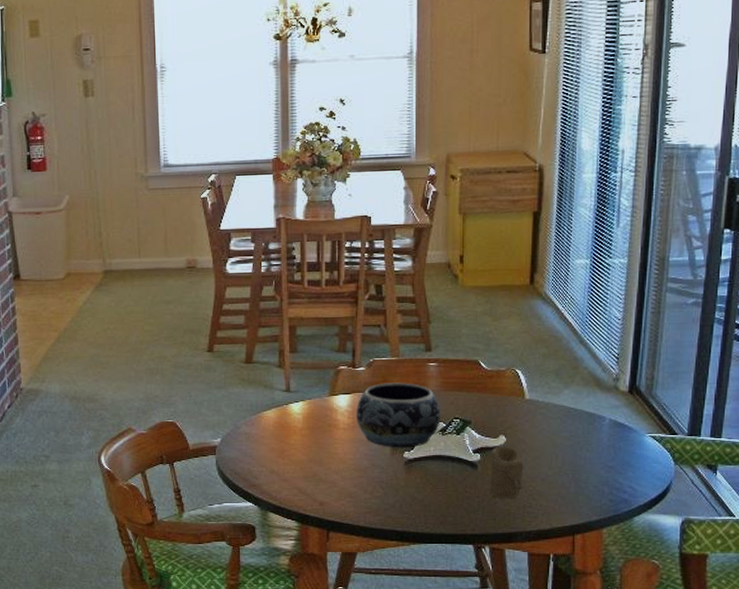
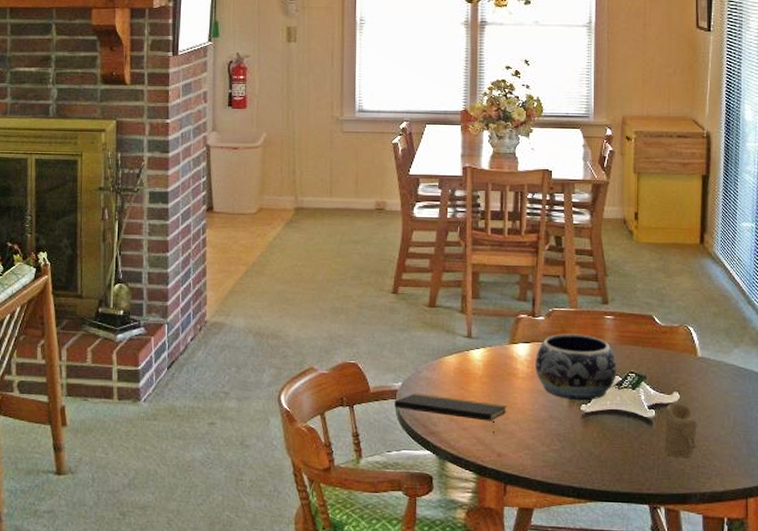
notepad: none [213,448,328,485] -> present [394,393,507,435]

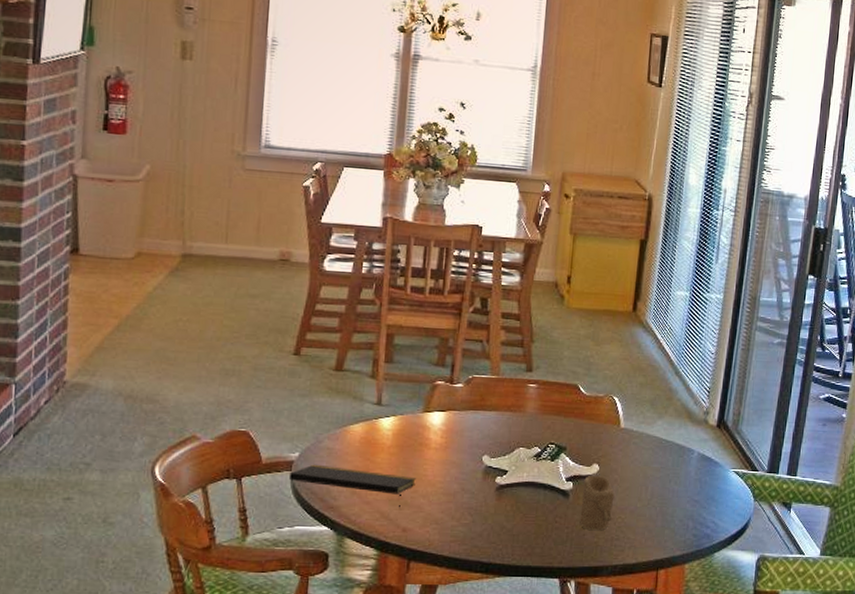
decorative bowl: present [535,333,617,400] -> none [449,402,537,472]

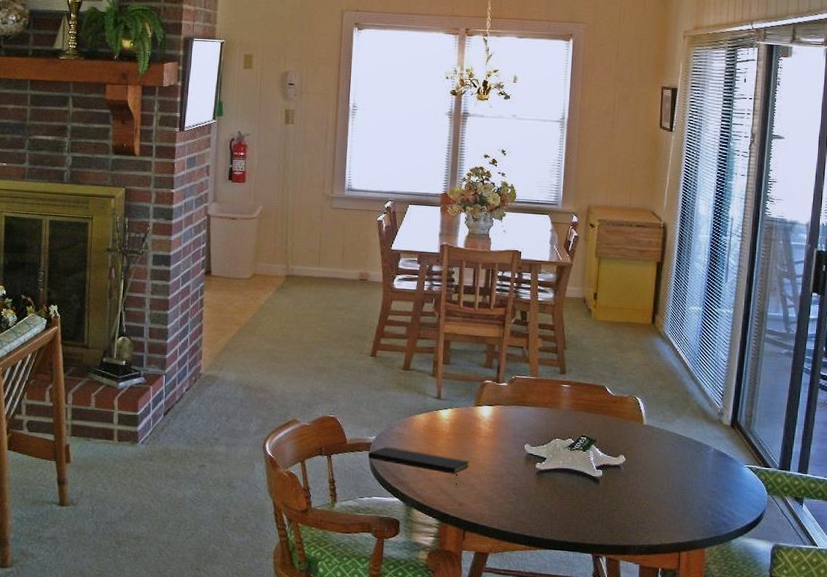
candle: present [579,475,615,531] -> none [609,465,640,514]

